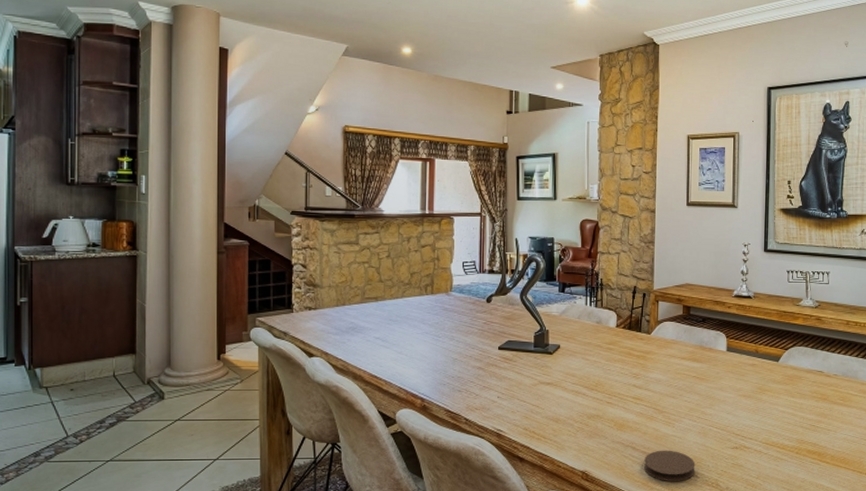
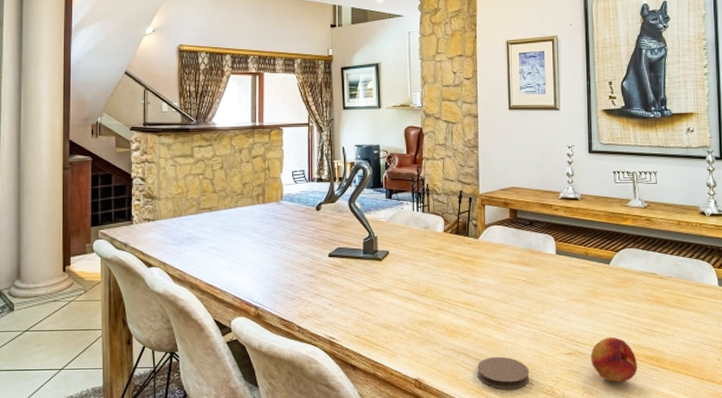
fruit: none [755,432,800,476] -> present [591,337,637,383]

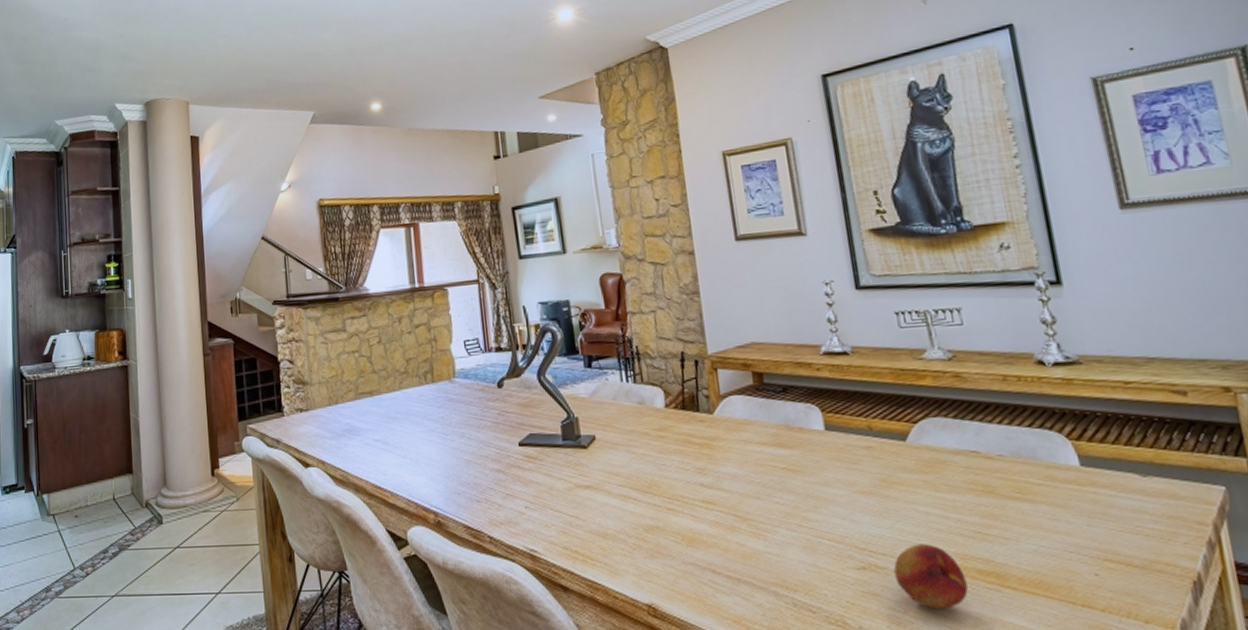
coaster: present [477,356,530,390] -> none [731,573,808,619]

